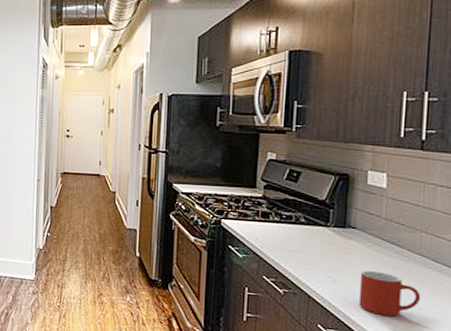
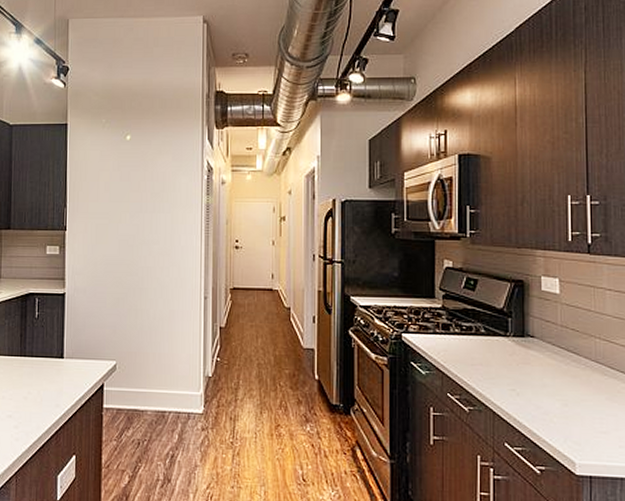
mug: present [358,270,421,316] -> none [542,380,601,429]

